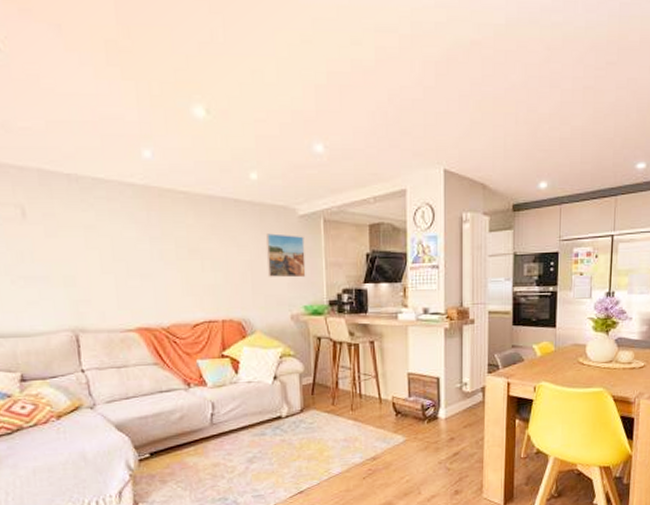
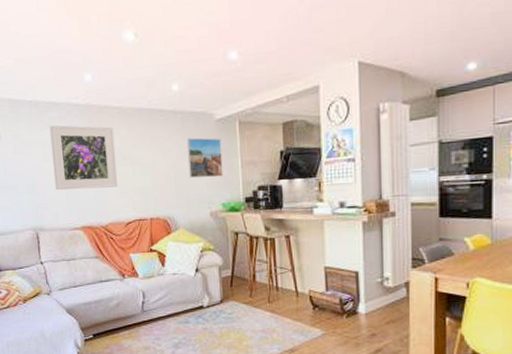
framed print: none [94,206,184,285] -> present [49,125,118,191]

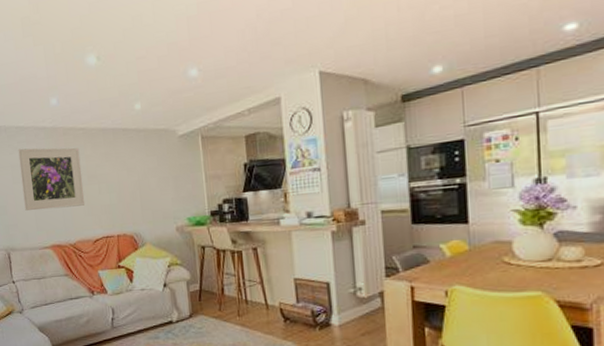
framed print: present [187,137,223,178] -> none [151,154,188,194]

